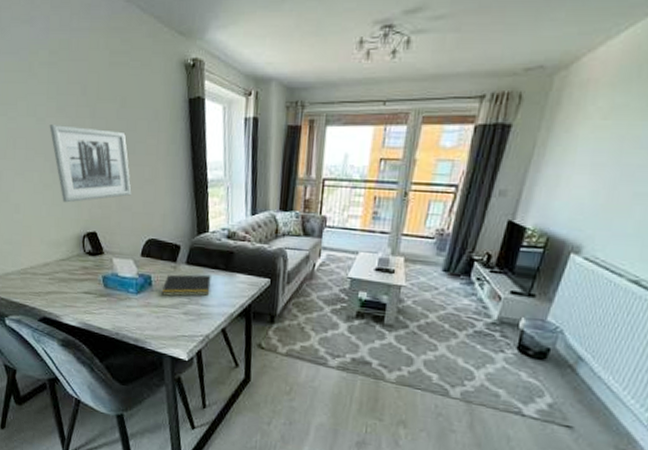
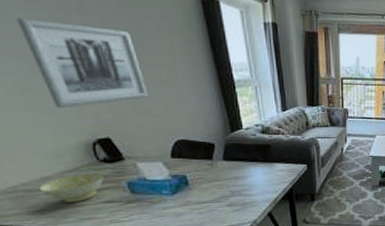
bowl: none [41,263,87,290] -> present [39,173,105,204]
notepad: present [161,274,211,296] -> none [200,167,252,192]

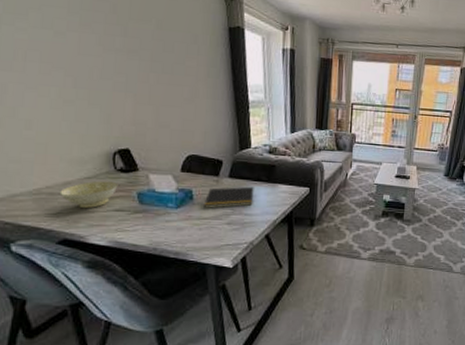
wall art: present [16,18,149,108] -> none [70,39,170,120]
notepad: none [200,167,252,192] -> present [203,186,254,208]

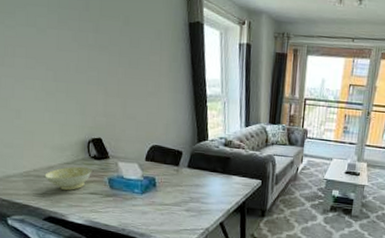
notepad: present [203,186,254,208] -> none [165,176,210,196]

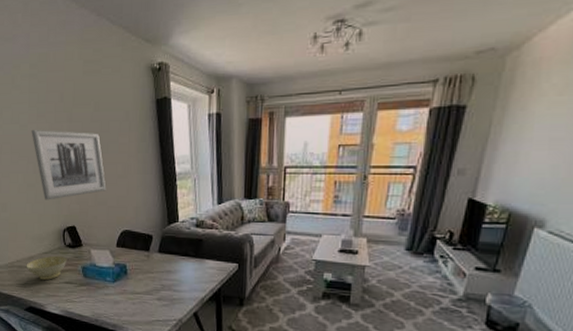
wall art: none [50,36,136,111] -> present [31,130,107,200]

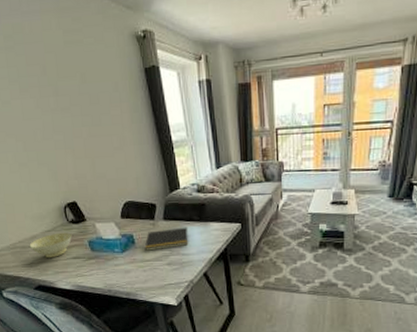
wall art: present [31,130,107,200] -> none [15,105,104,178]
notepad: none [136,262,182,283] -> present [144,227,189,251]

